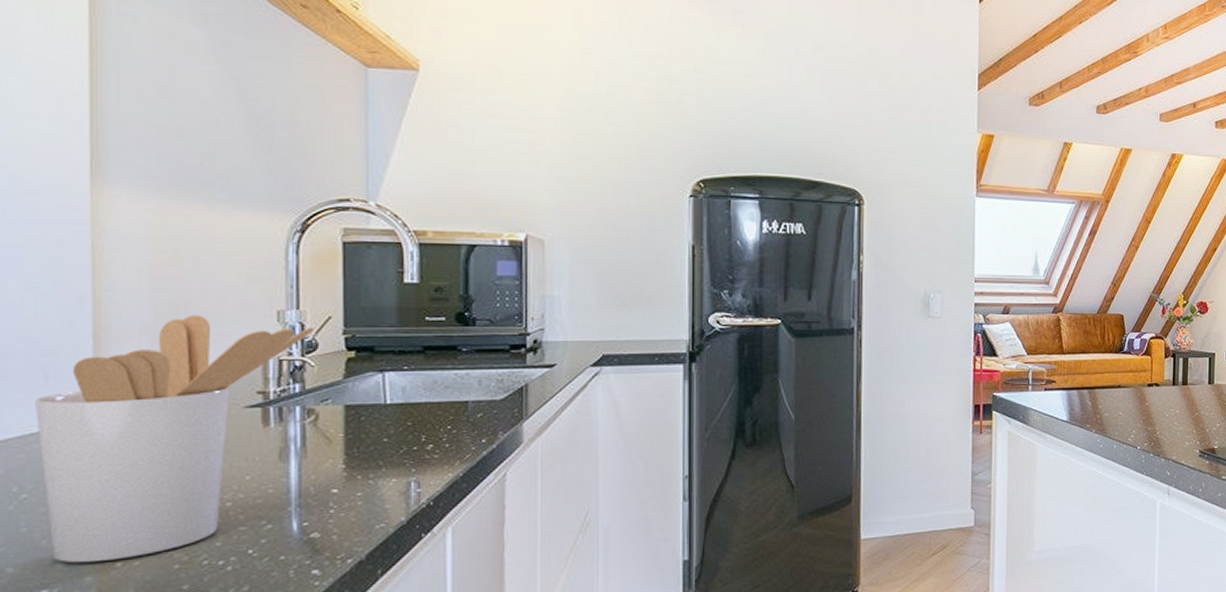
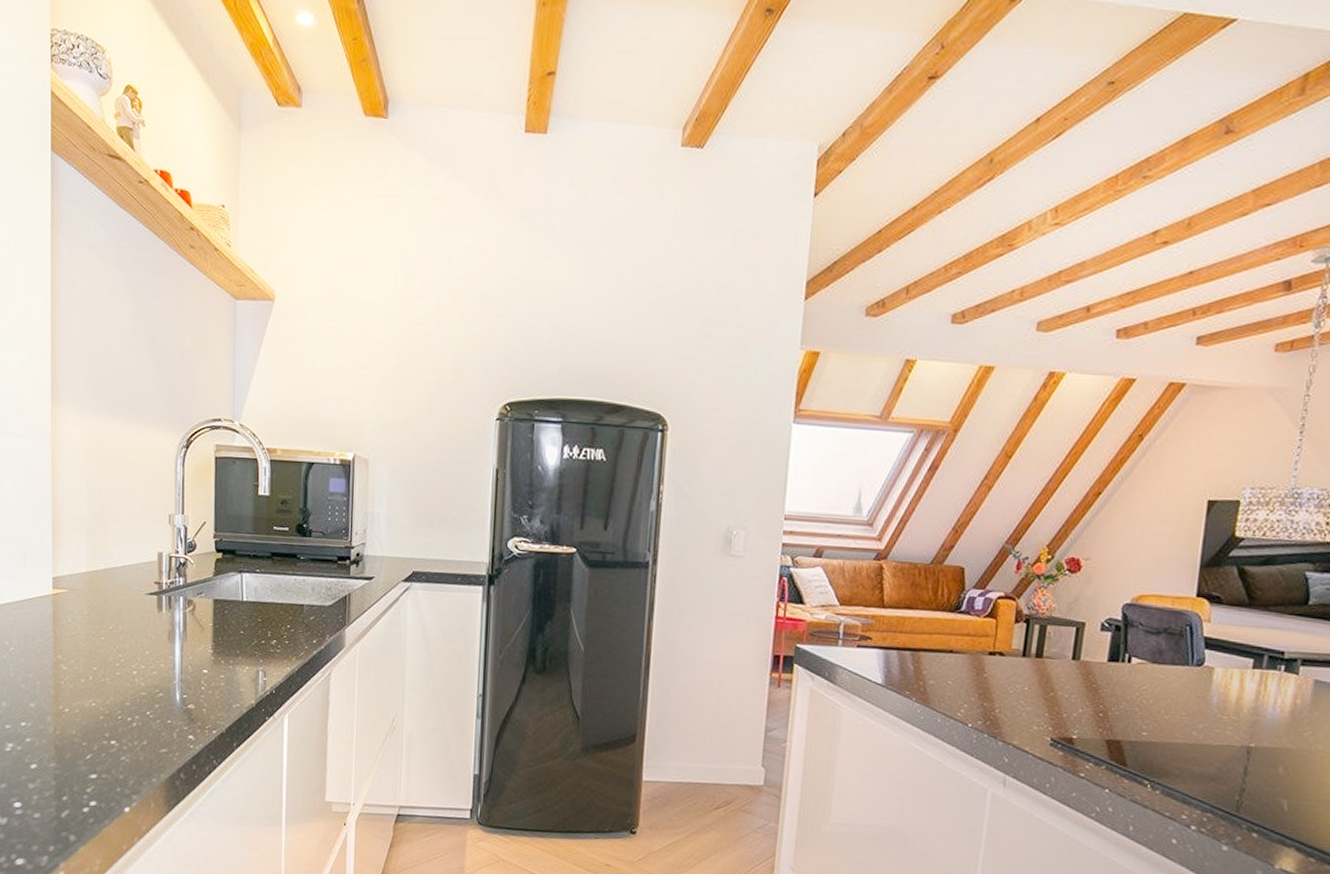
utensil holder: present [35,315,314,564] -> none [18,514,194,707]

